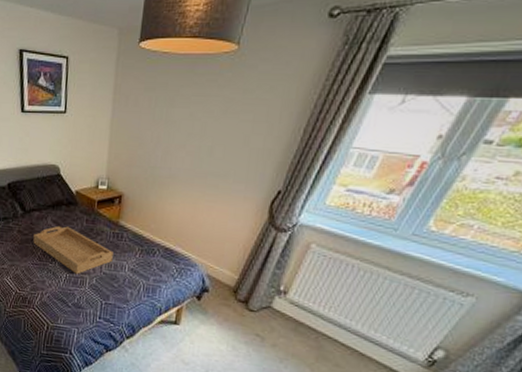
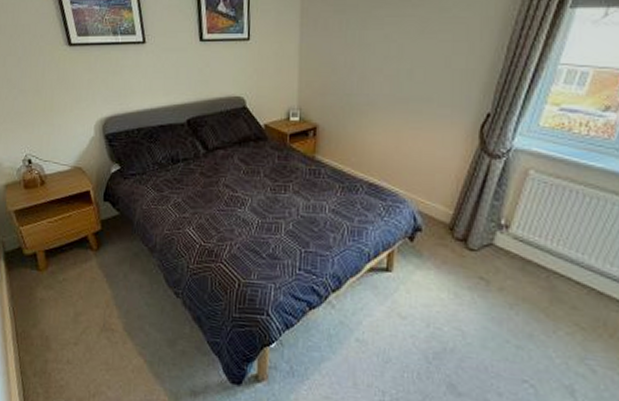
serving tray: present [33,225,113,274] -> none [218,164,311,219]

